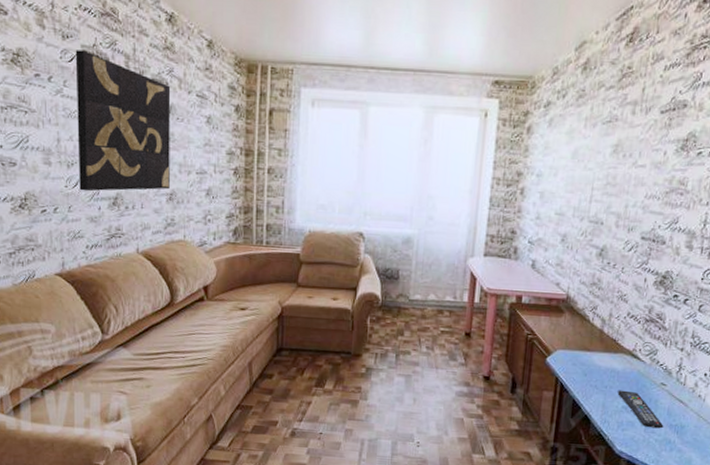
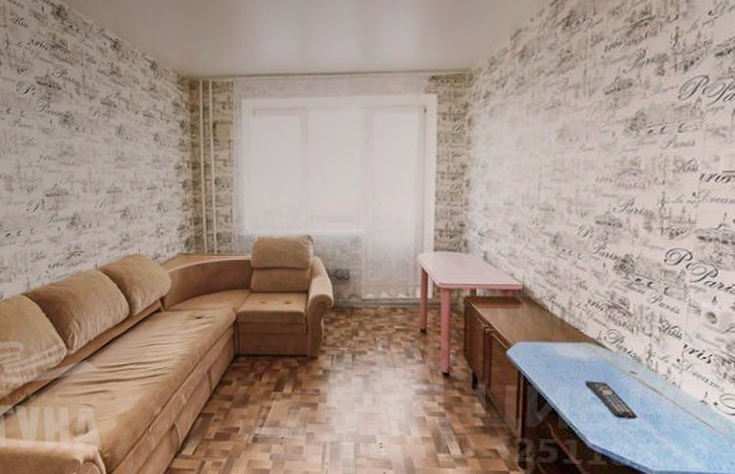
wall art: present [75,50,171,192] -> none [30,81,123,213]

